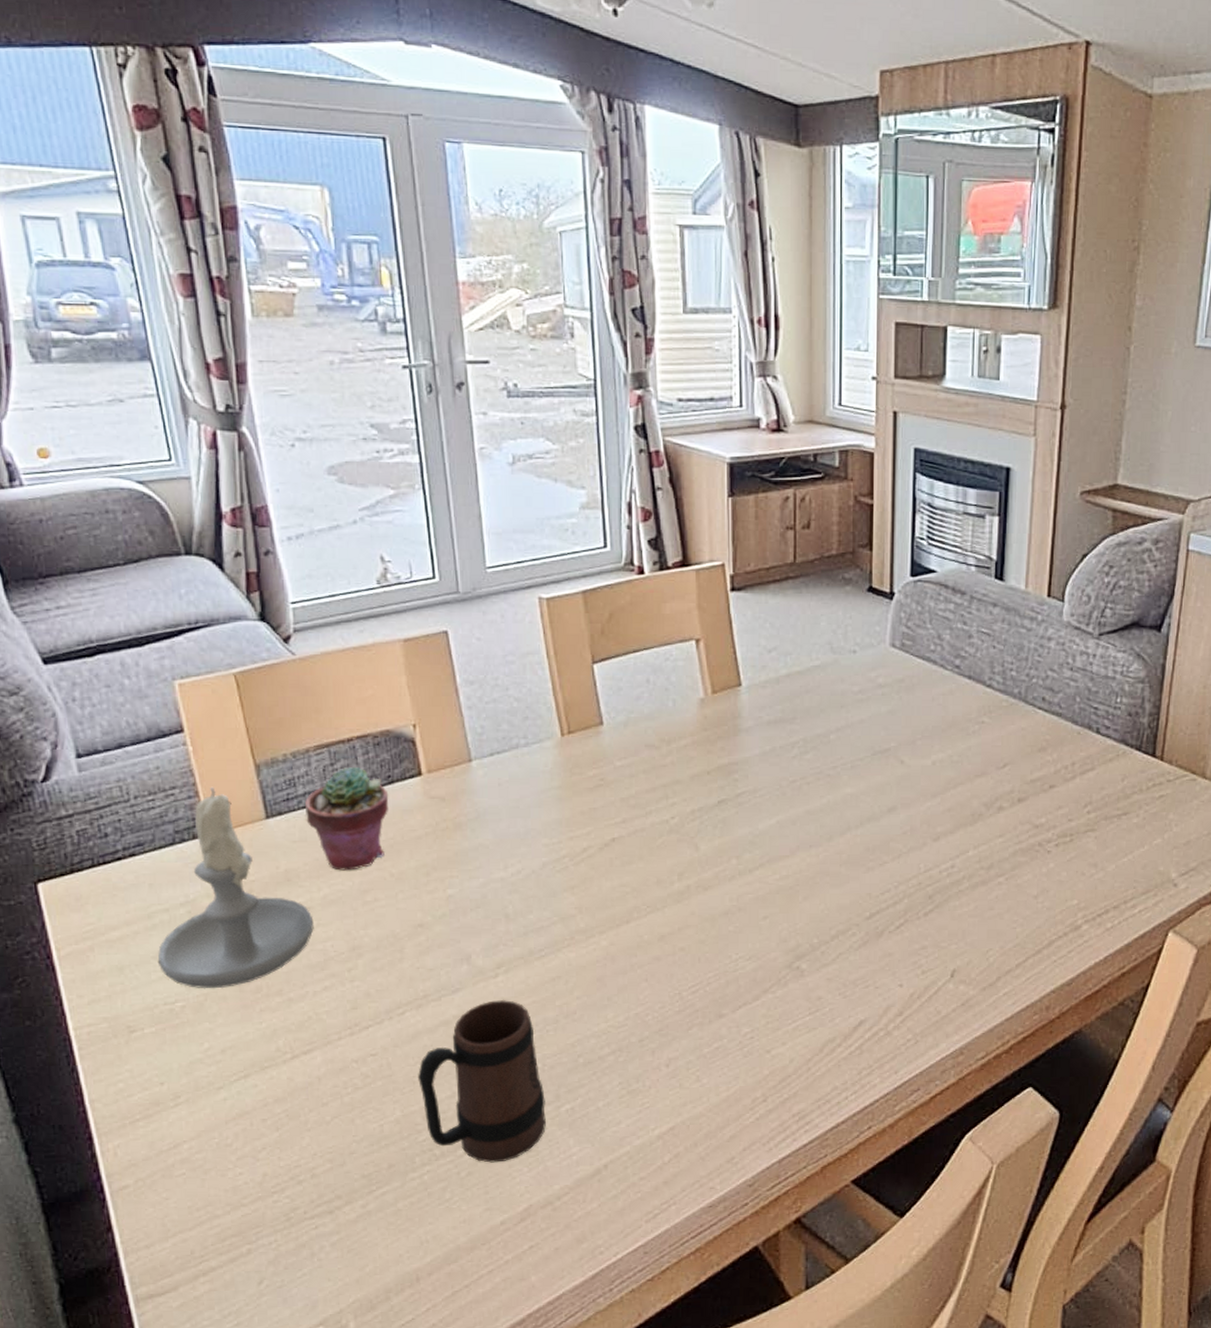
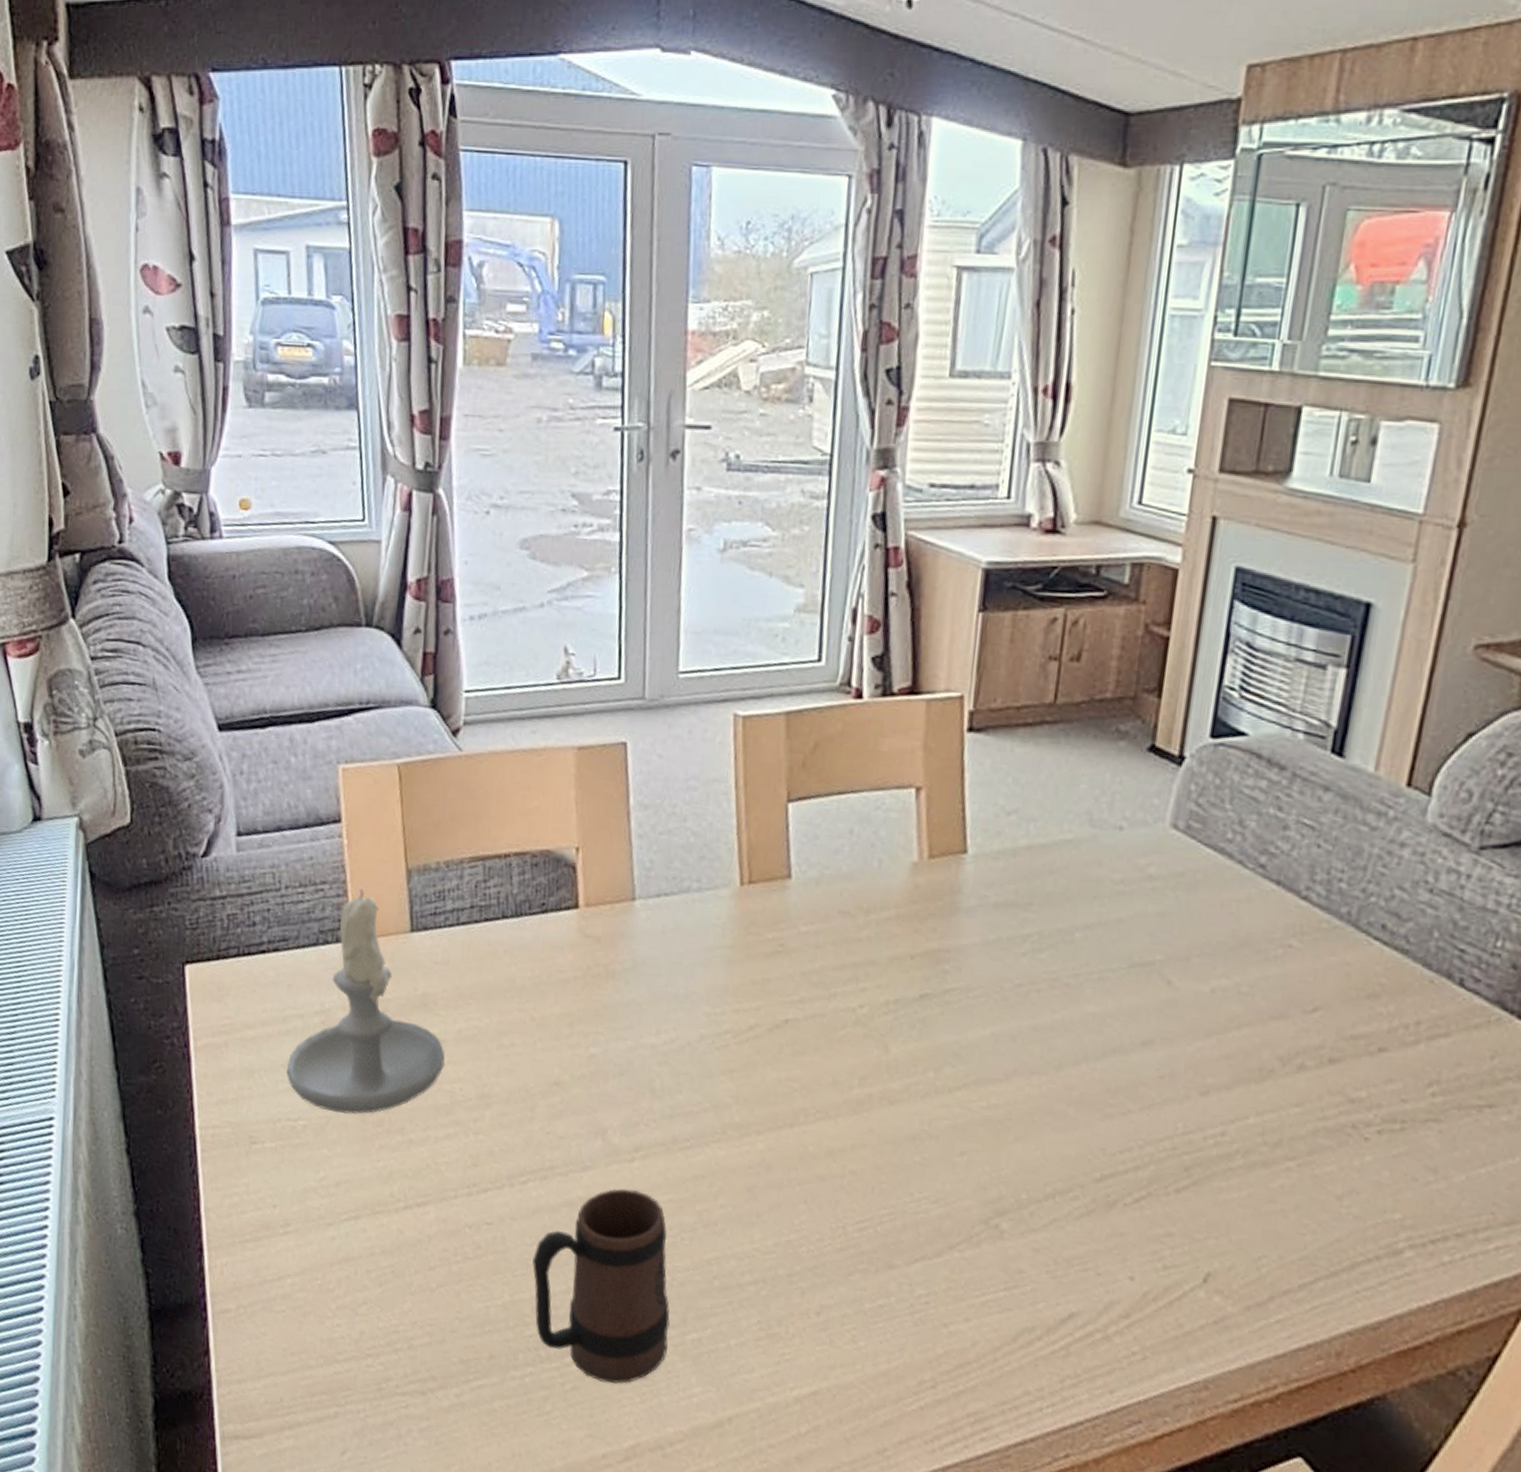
potted succulent: present [305,767,389,871] -> none [451,887,541,1006]

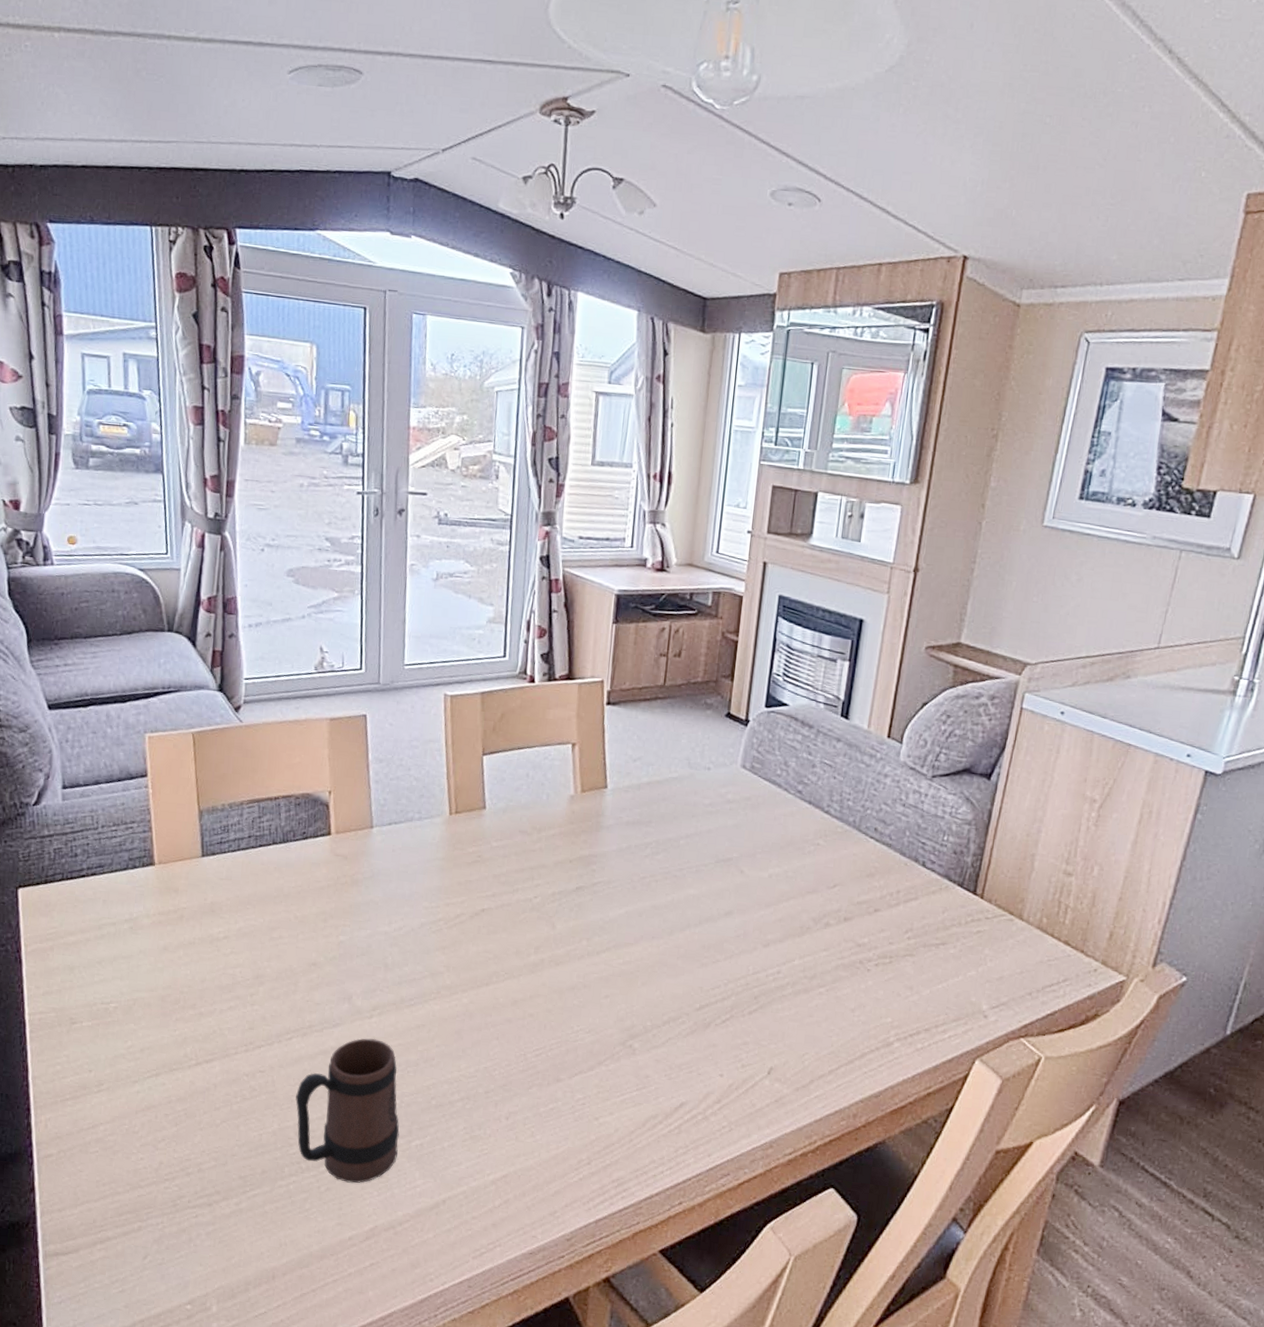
candle: present [286,888,445,1114] -> none [101,825,229,996]

